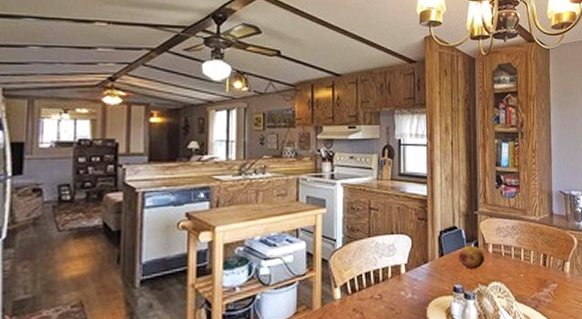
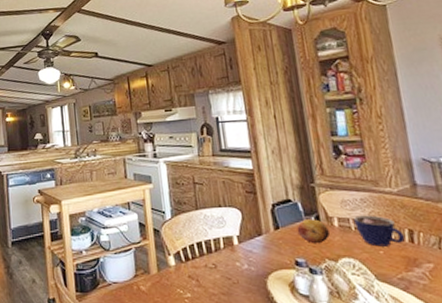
cup: none [505,241,540,270] -> present [354,215,405,247]

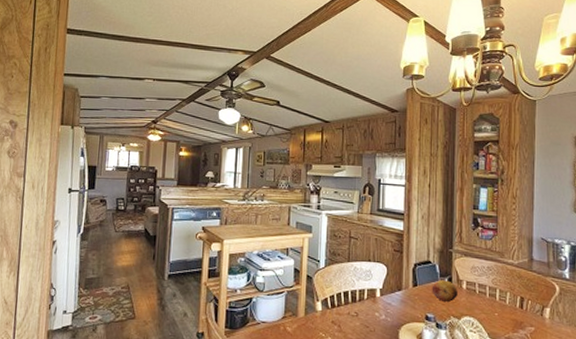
cup: present [354,215,405,247] -> none [480,281,516,310]

